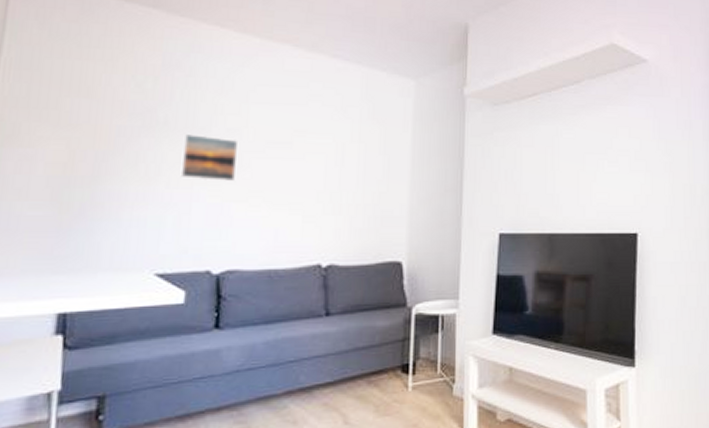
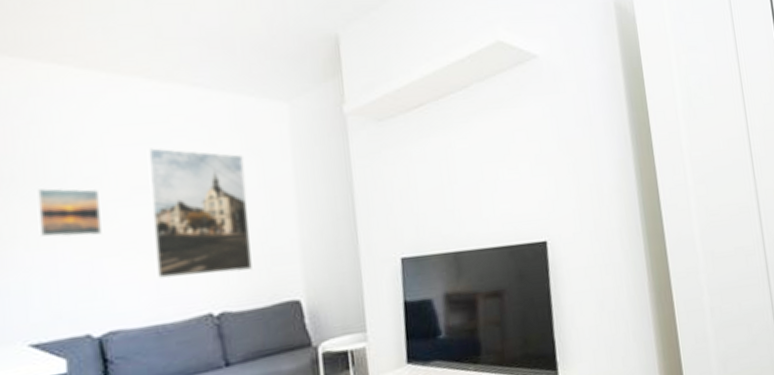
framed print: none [276,108,369,228] -> present [147,148,252,279]

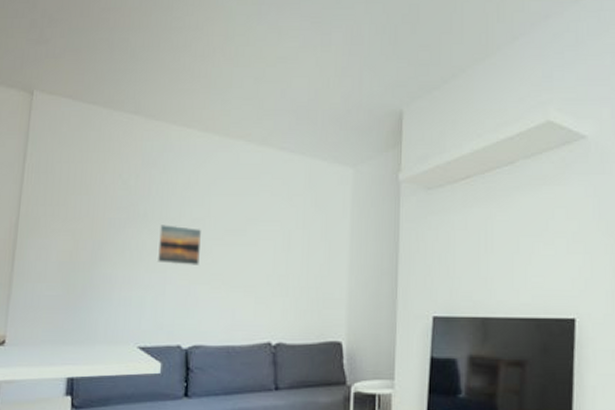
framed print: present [147,148,252,279] -> none [233,199,312,309]

